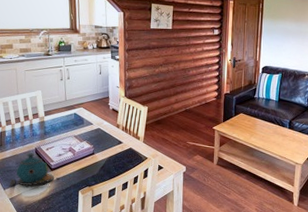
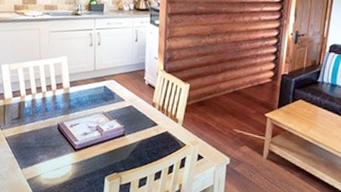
teapot: present [9,153,60,188] -> none [26,128,84,170]

